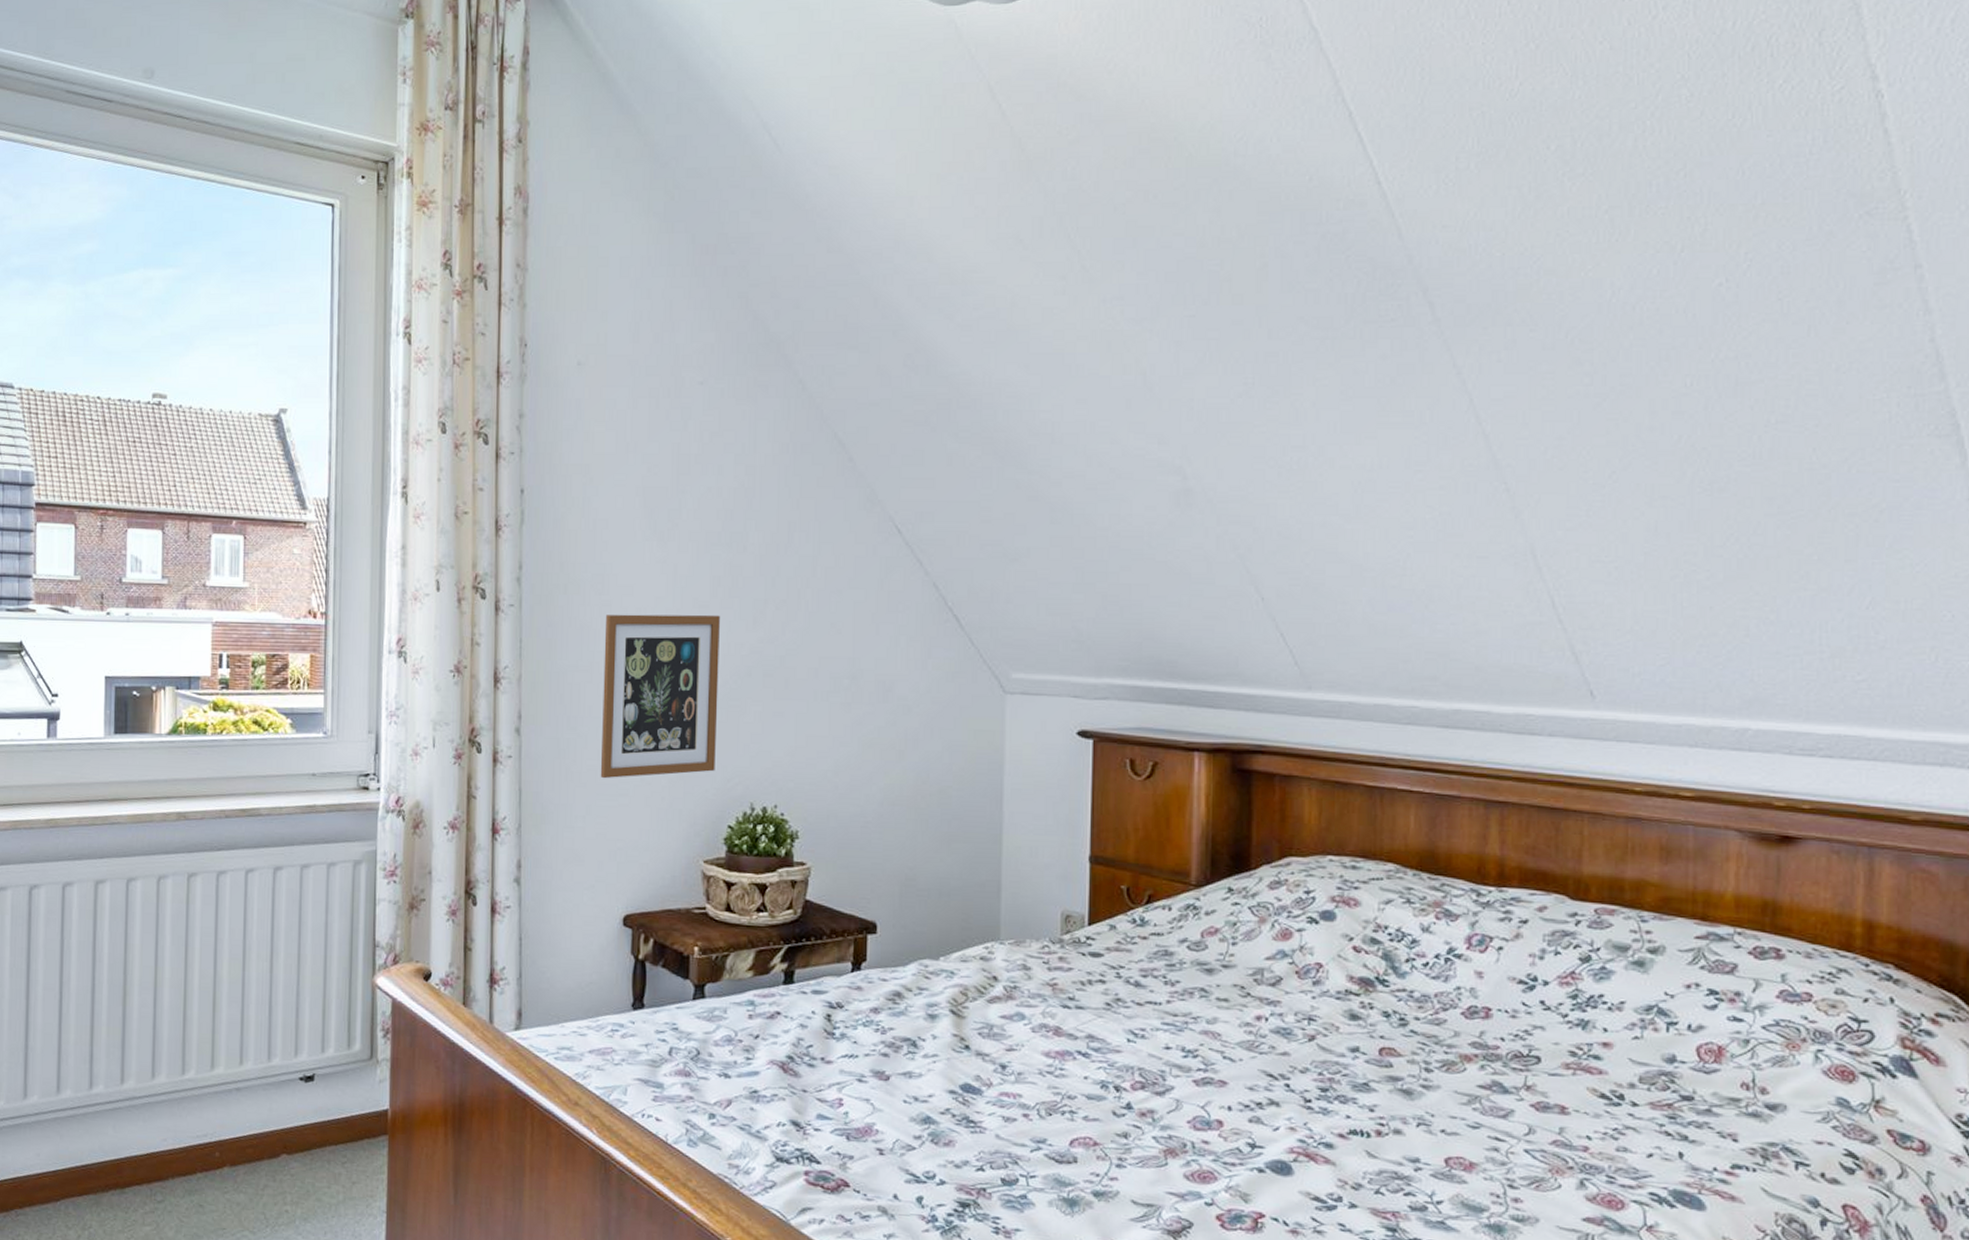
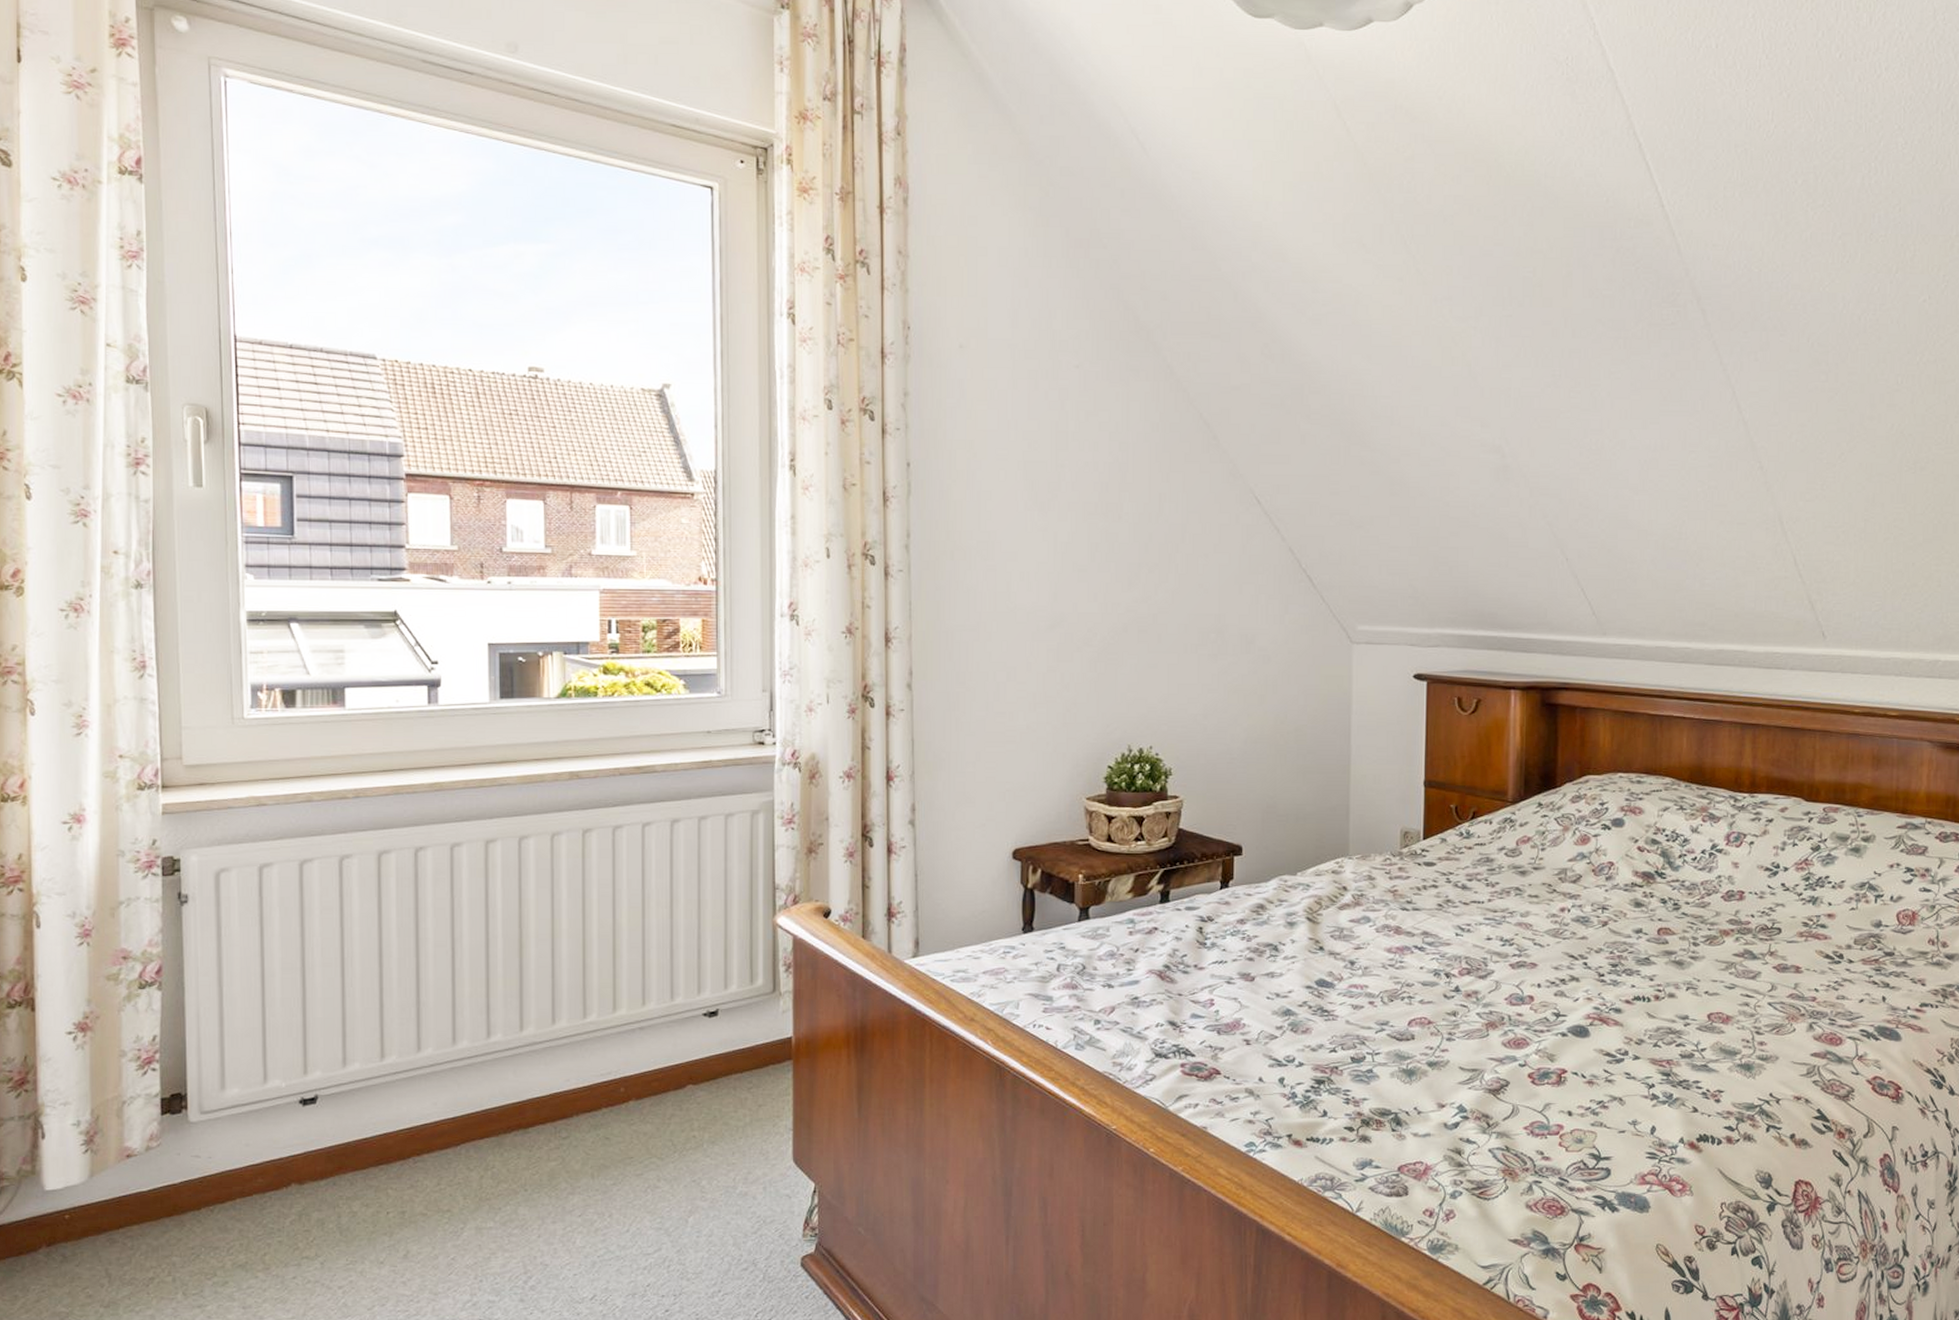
picture frame: present [600,614,720,779] -> none [988,577,1098,728]

